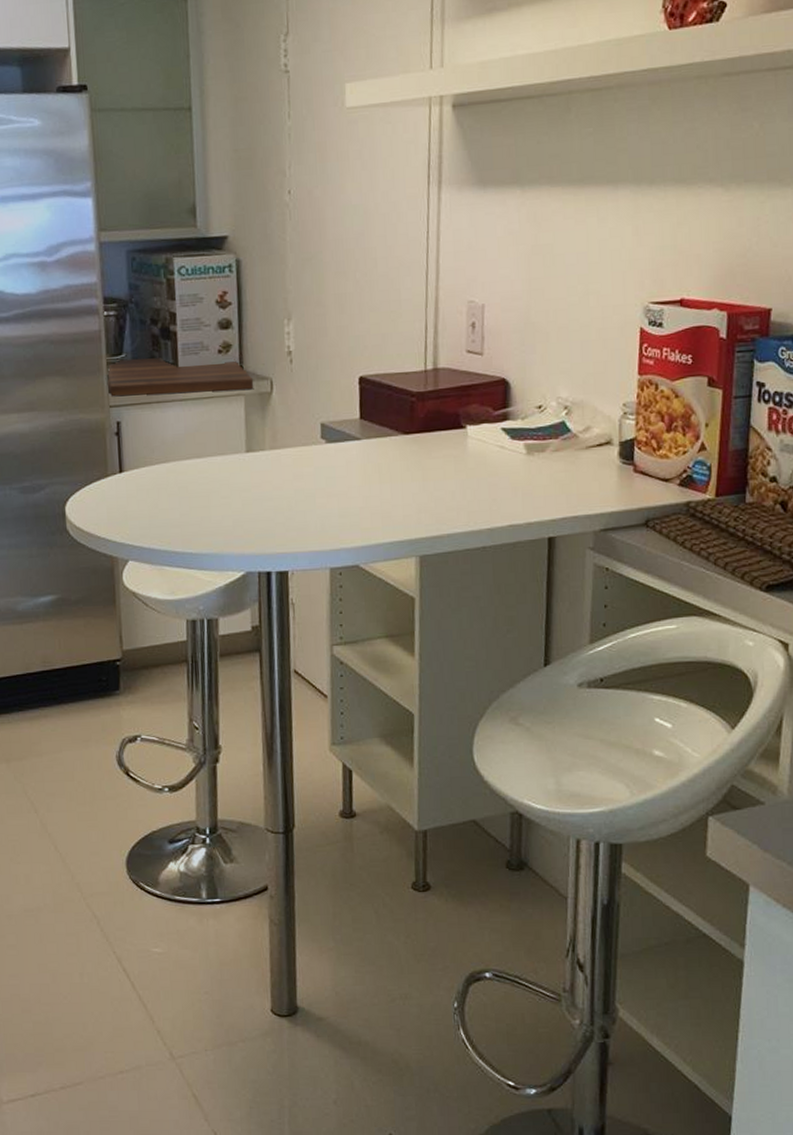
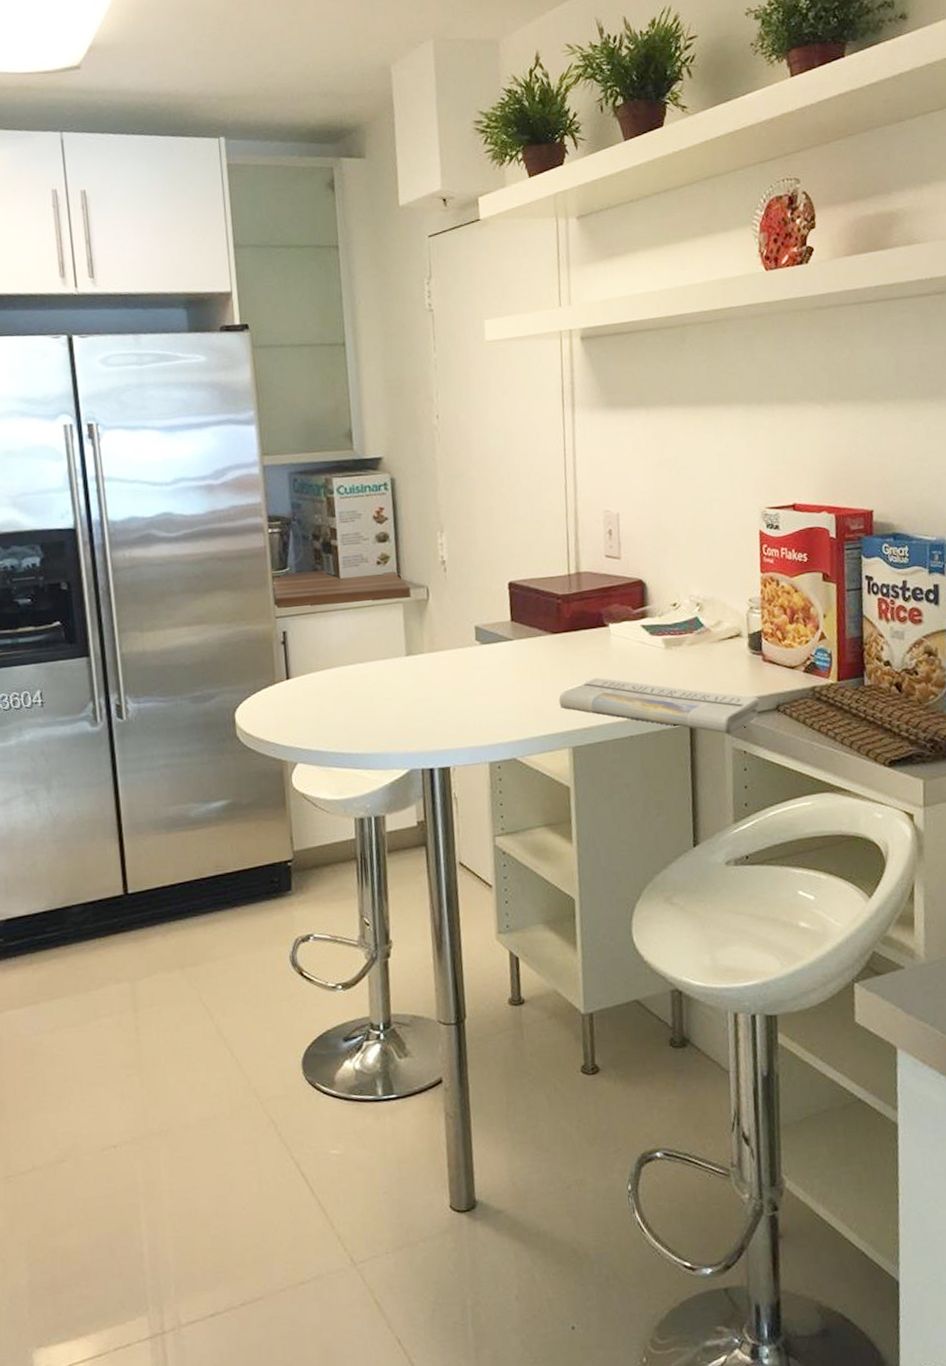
newspaper: none [407,482,628,550] -> present [558,677,760,735]

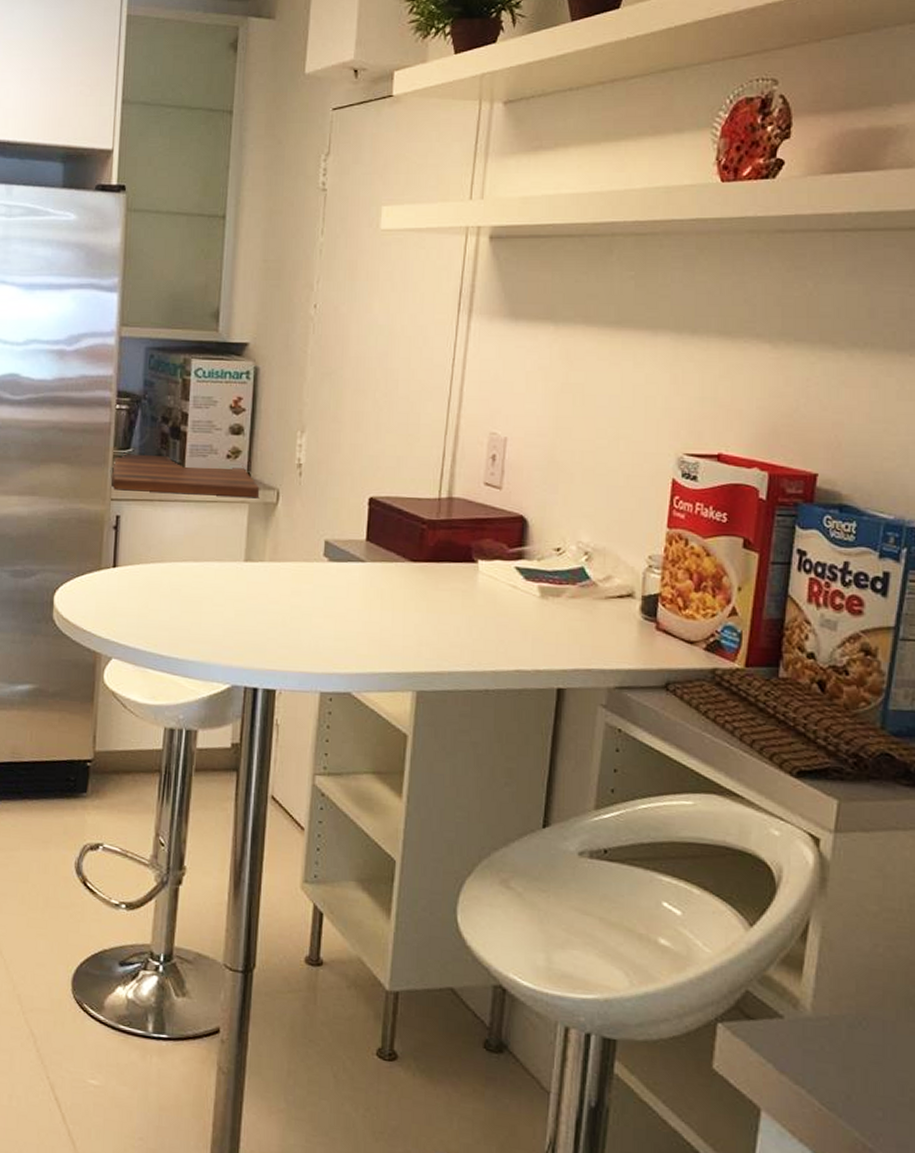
newspaper: present [558,677,760,735] -> none [408,617,646,707]

